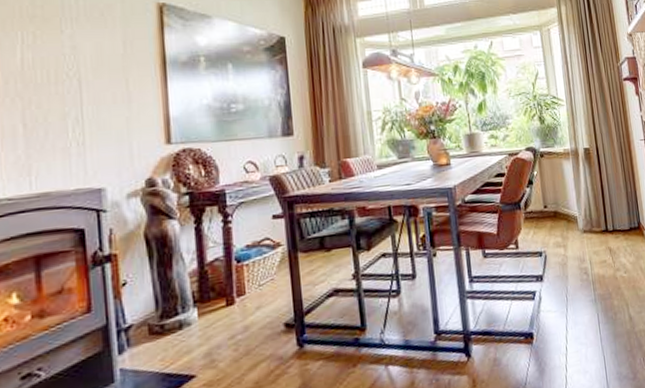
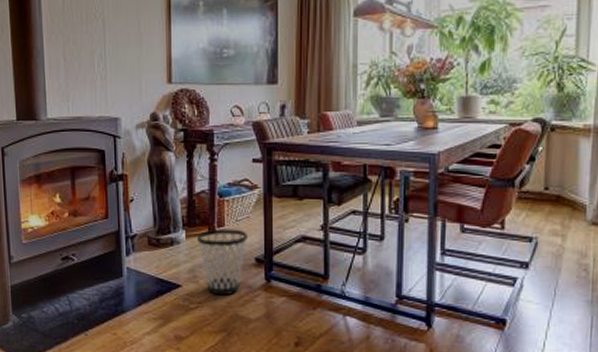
wastebasket: none [212,295,273,377] -> present [196,228,247,296]

